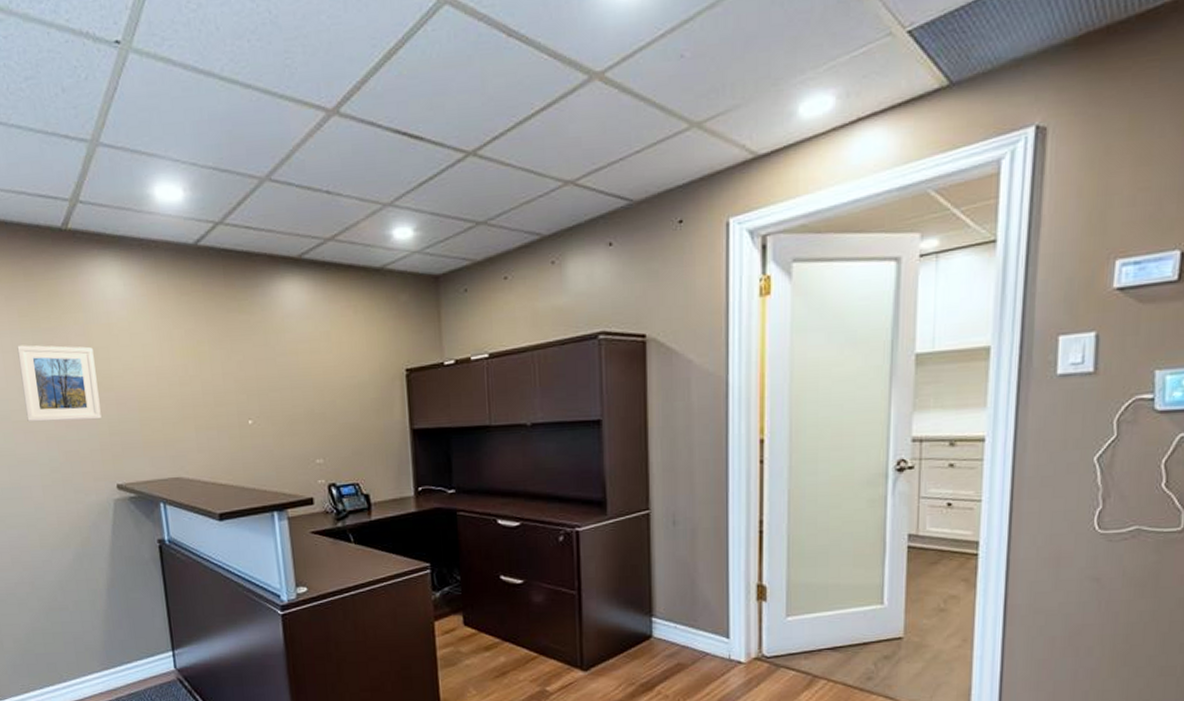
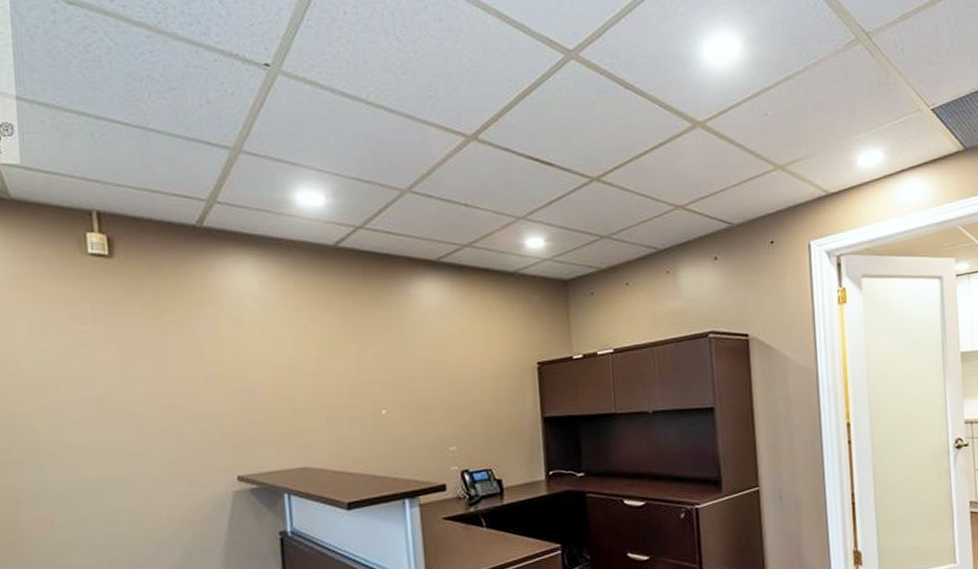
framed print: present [17,345,102,422] -> none [136,336,225,414]

